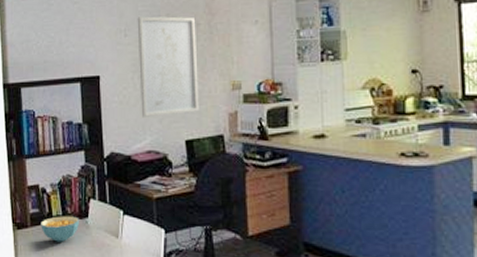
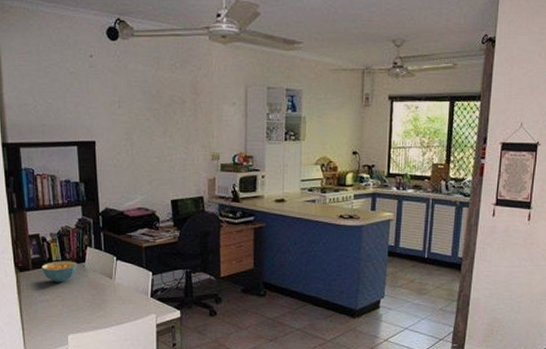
wall art: present [137,16,199,117] -> none [130,91,183,179]

